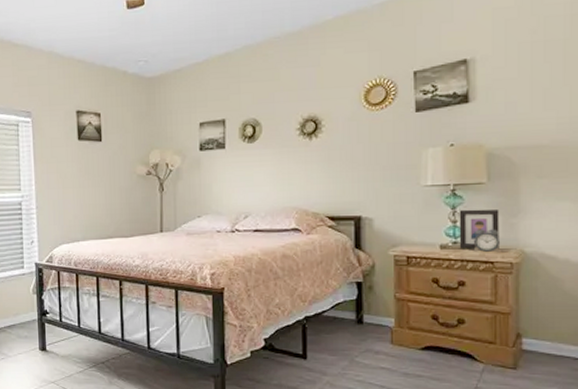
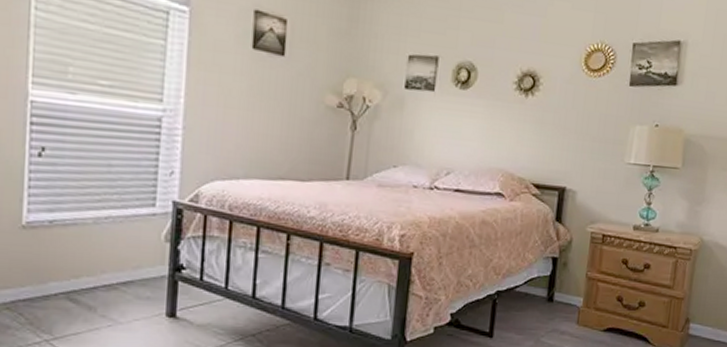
picture frame: present [459,209,499,249] -> none [649,192,688,234]
alarm clock: present [473,229,501,253] -> none [661,213,685,239]

